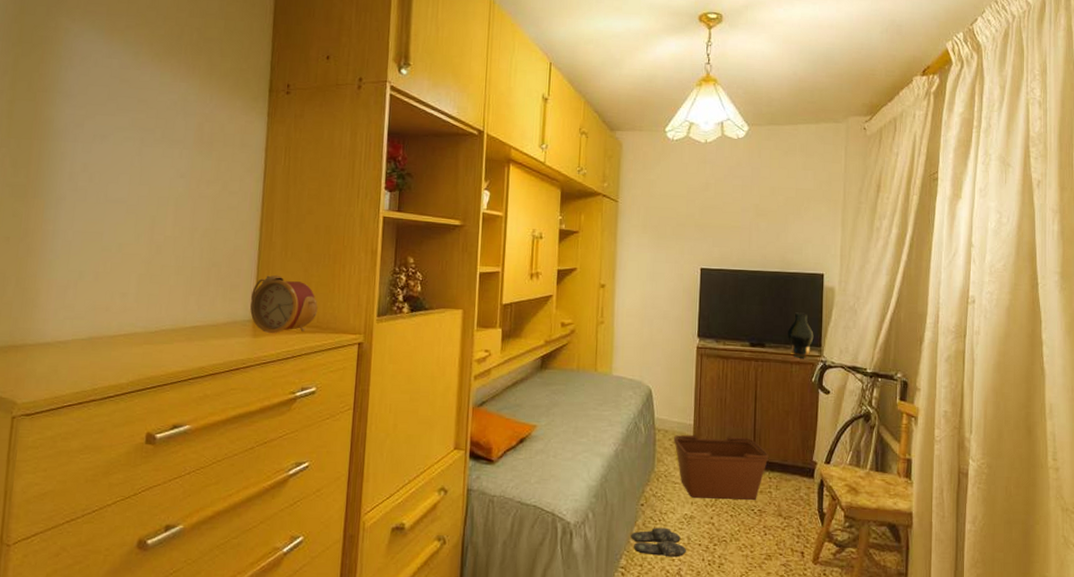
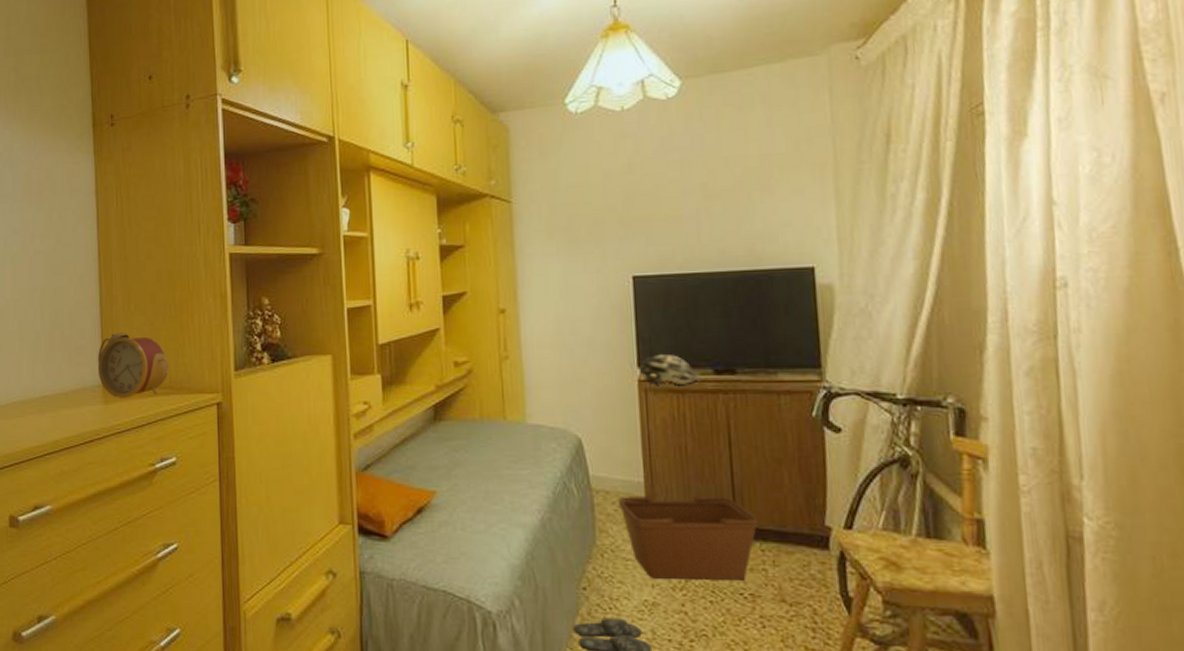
bicycle helmet: none [699,328,740,352] -> present [640,353,701,384]
vase: present [788,312,814,358] -> none [768,323,809,386]

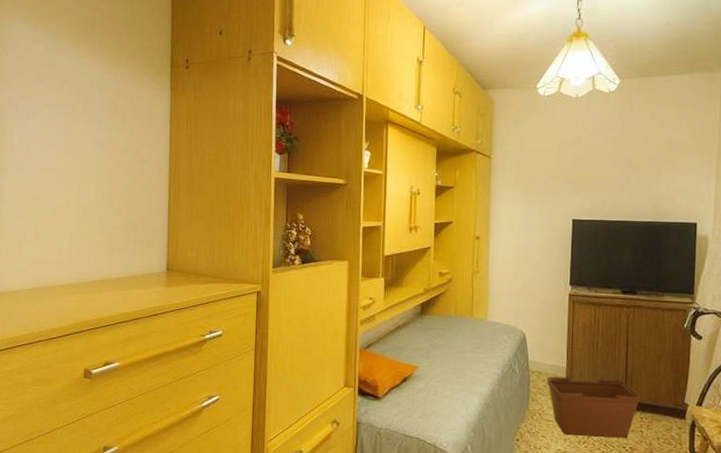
alarm clock: present [97,331,169,398] -> none [163,231,221,283]
bicycle helmet: present [640,353,701,384] -> none [571,276,612,300]

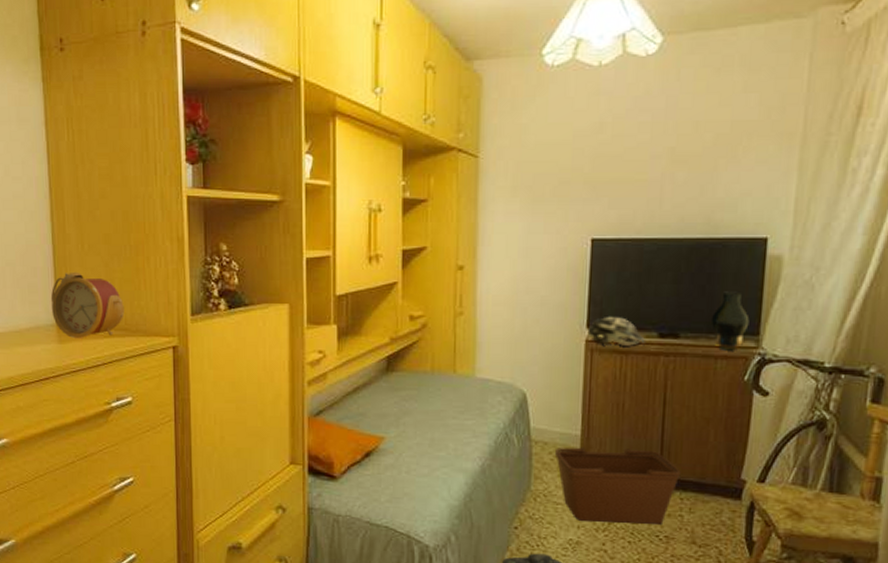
alarm clock: none [163,231,221,283] -> present [50,271,125,338]
bicycle helmet: none [571,276,612,300] -> present [589,316,645,346]
vase: none [660,261,686,305] -> present [712,291,750,351]

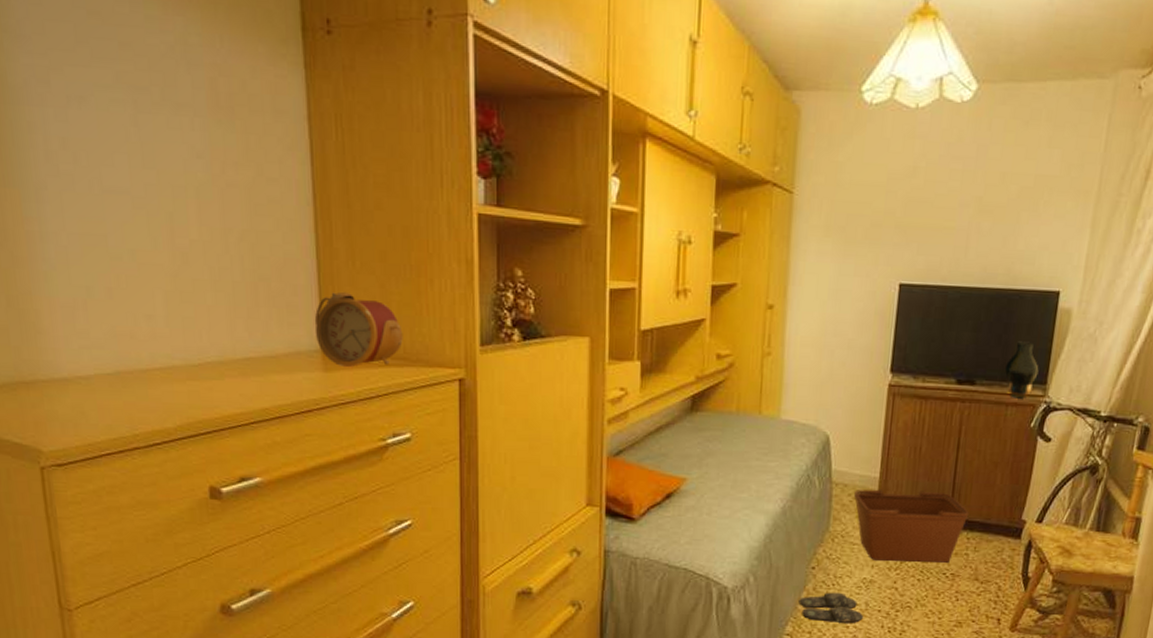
bicycle helmet: present [589,316,645,346] -> none [892,361,944,391]

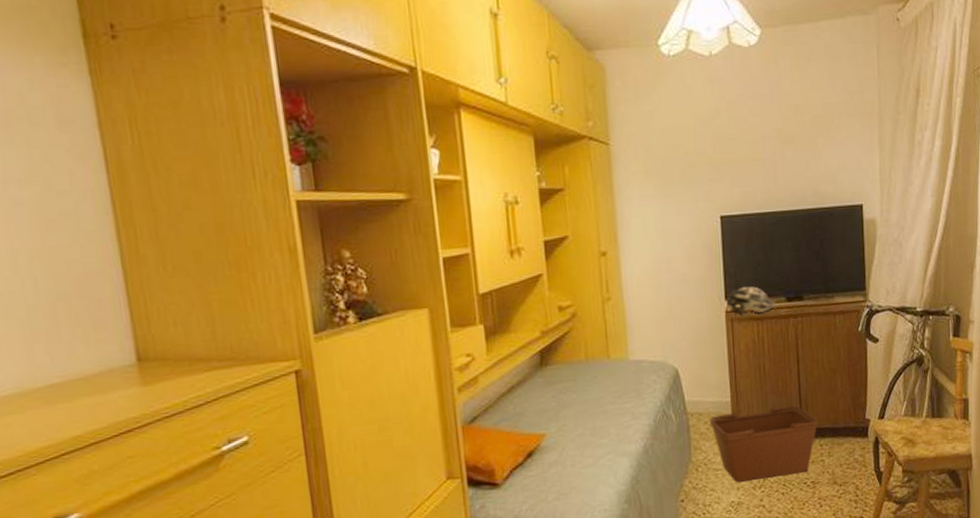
alarm clock: present [314,291,403,367] -> none [125,298,229,378]
bicycle helmet: none [892,361,944,391] -> present [727,286,776,314]
vase: present [1005,341,1039,399] -> none [827,253,857,307]

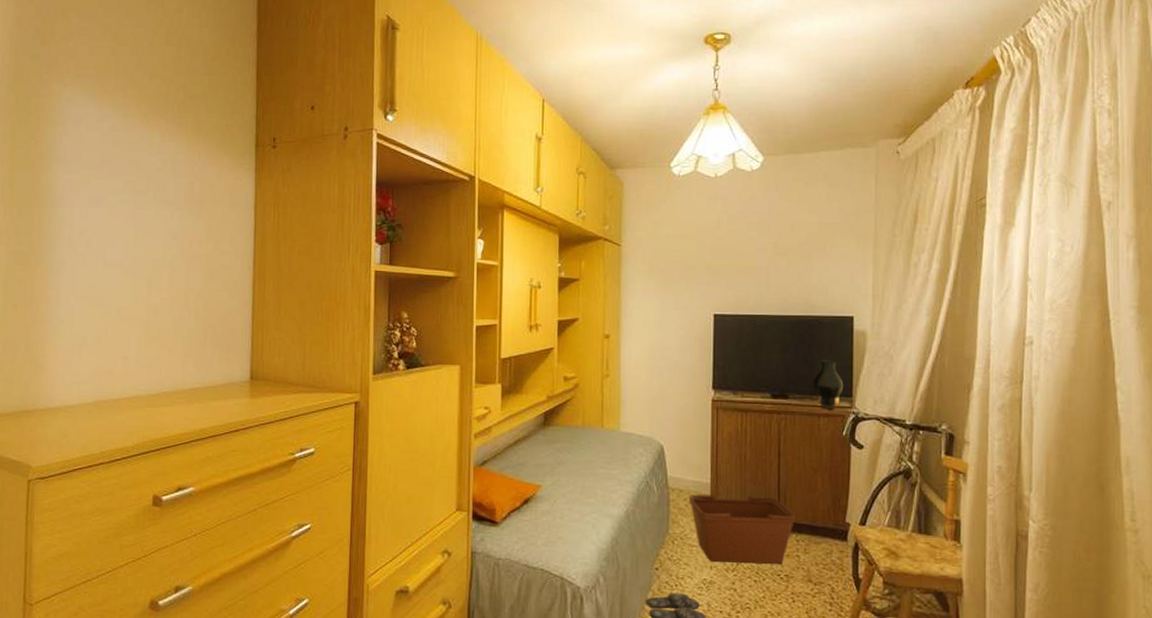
bicycle helmet: present [727,286,776,314] -> none [714,379,761,405]
vase: none [827,253,857,307] -> present [814,360,844,410]

